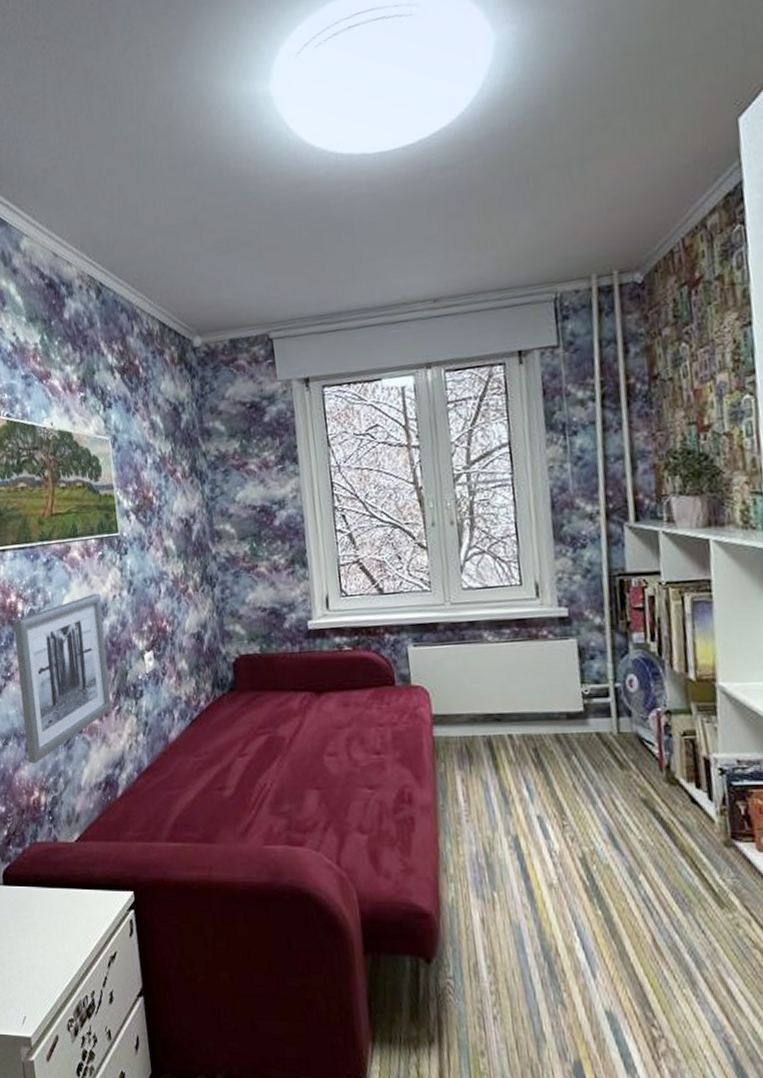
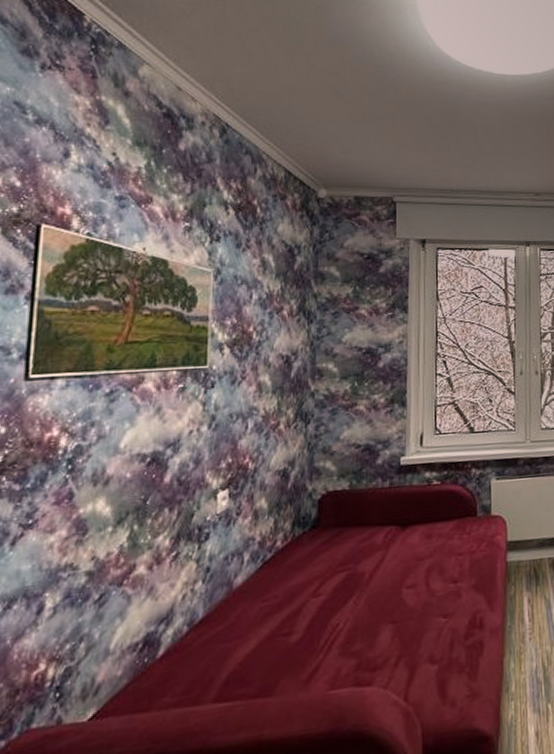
wall art: present [13,593,112,764] -> none [37,428,173,630]

